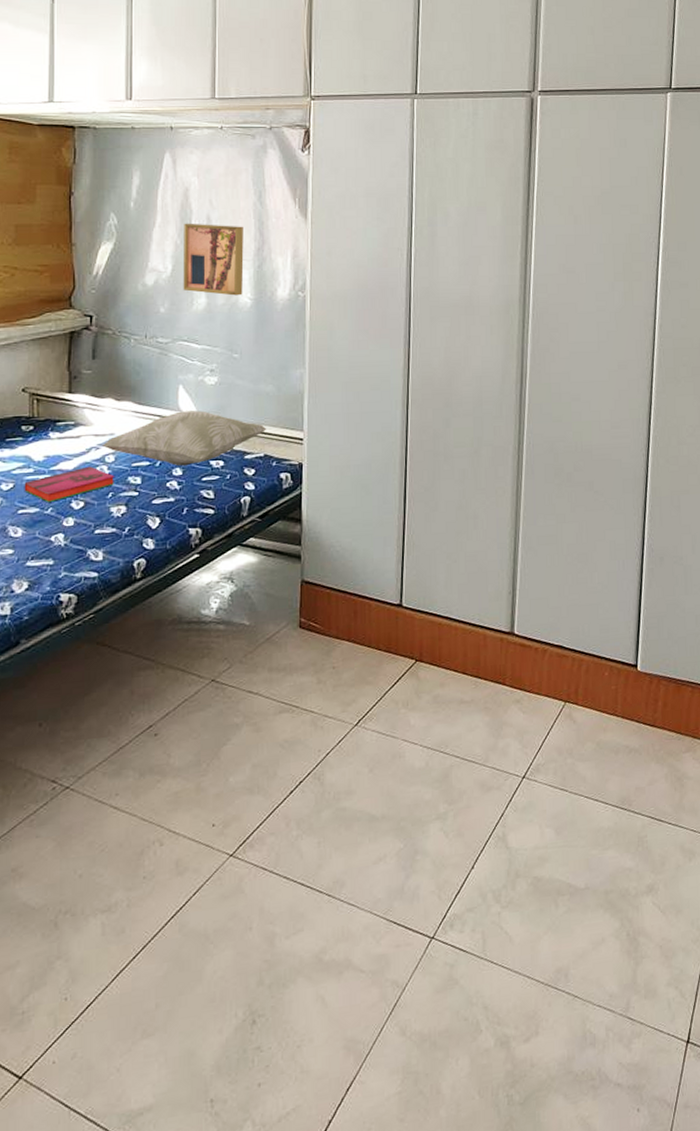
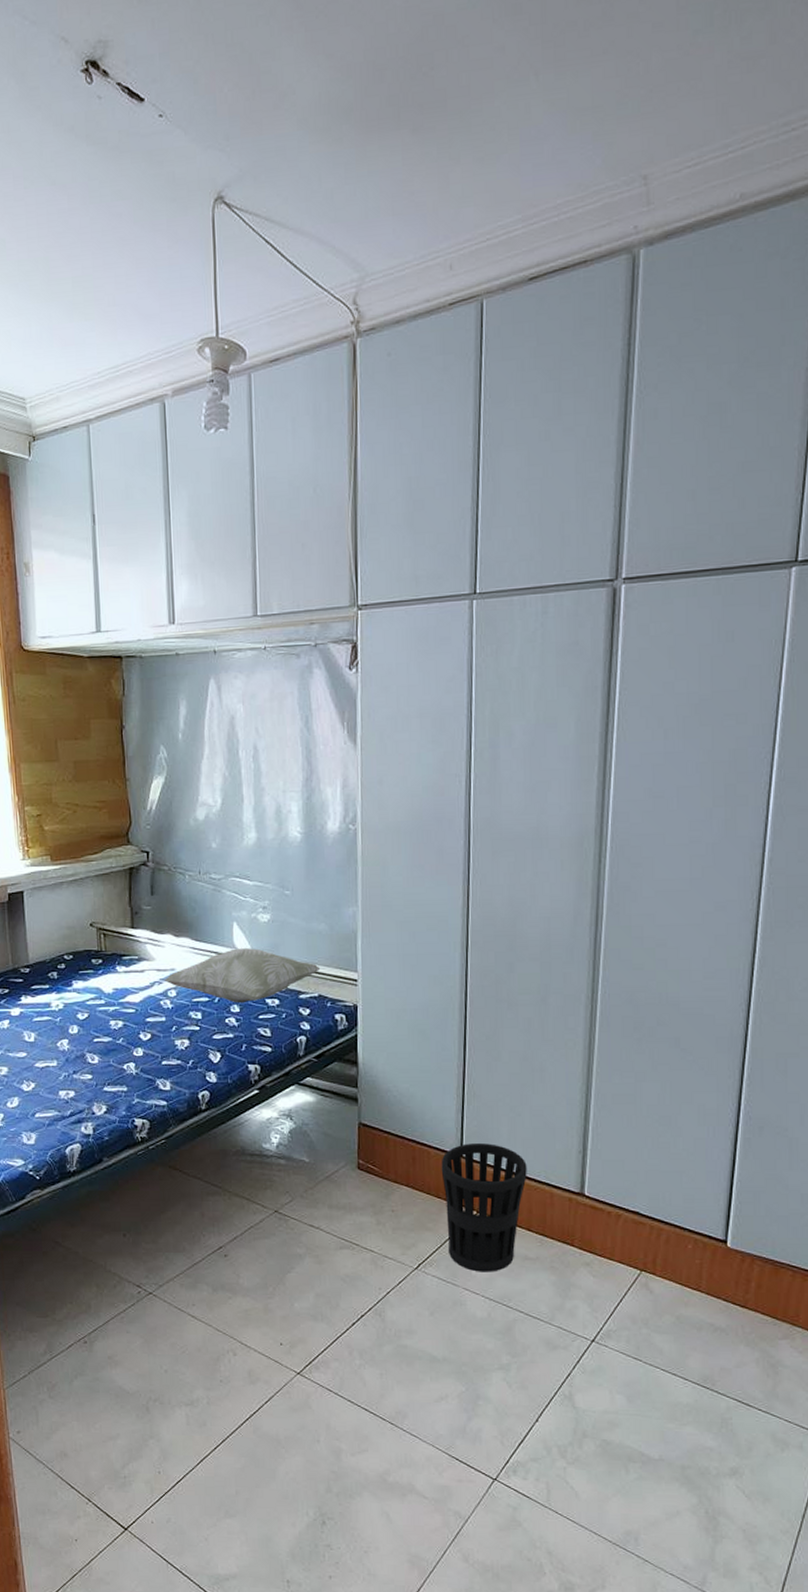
hardback book: present [24,466,114,502] -> none [97,1000,177,1032]
wall art: present [183,223,244,296] -> none [231,753,292,830]
wastebasket: none [381,591,462,722] -> present [441,1143,527,1272]

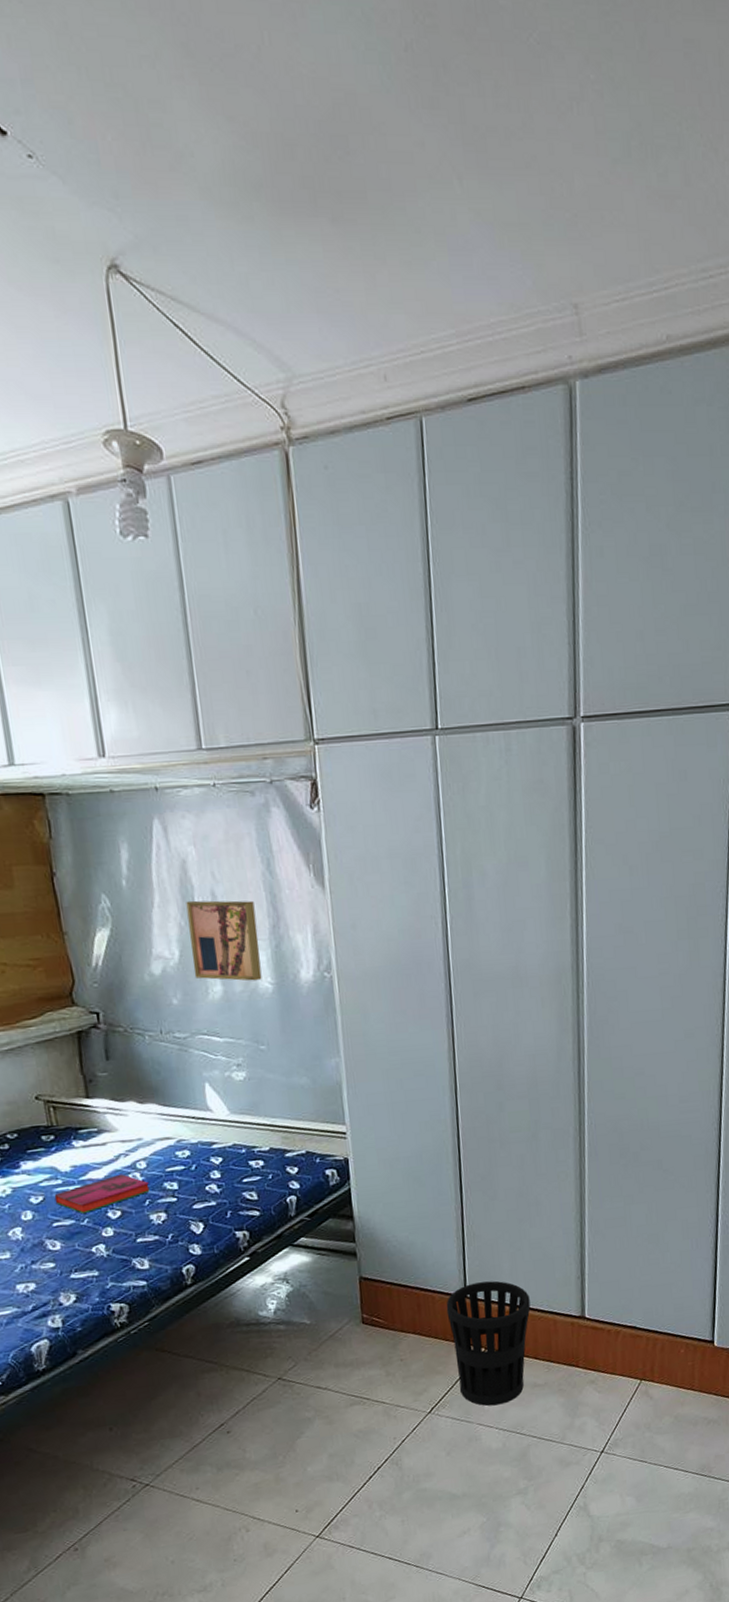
hardback book: none [97,1000,177,1032] -> present [54,1174,150,1213]
decorative pillow: present [164,948,321,1004] -> none [130,1109,306,1169]
wall art: none [231,753,292,830] -> present [186,900,262,981]

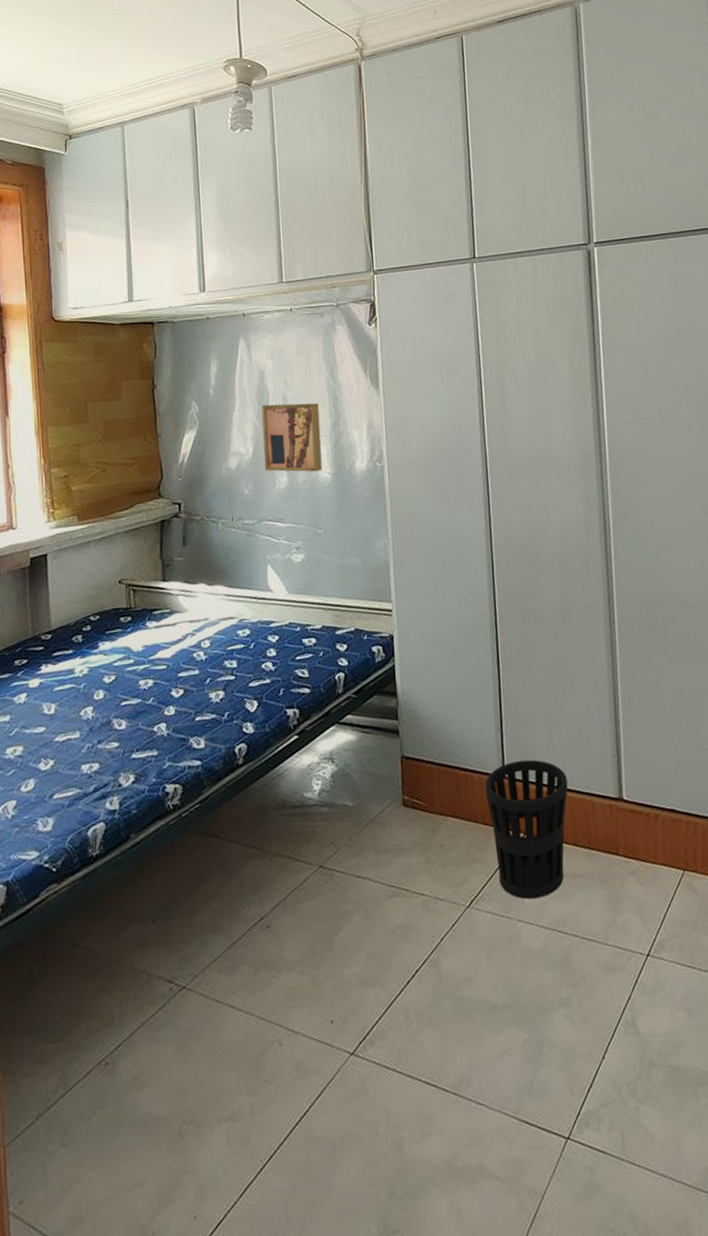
hardback book: present [54,1174,150,1213] -> none [125,653,211,692]

